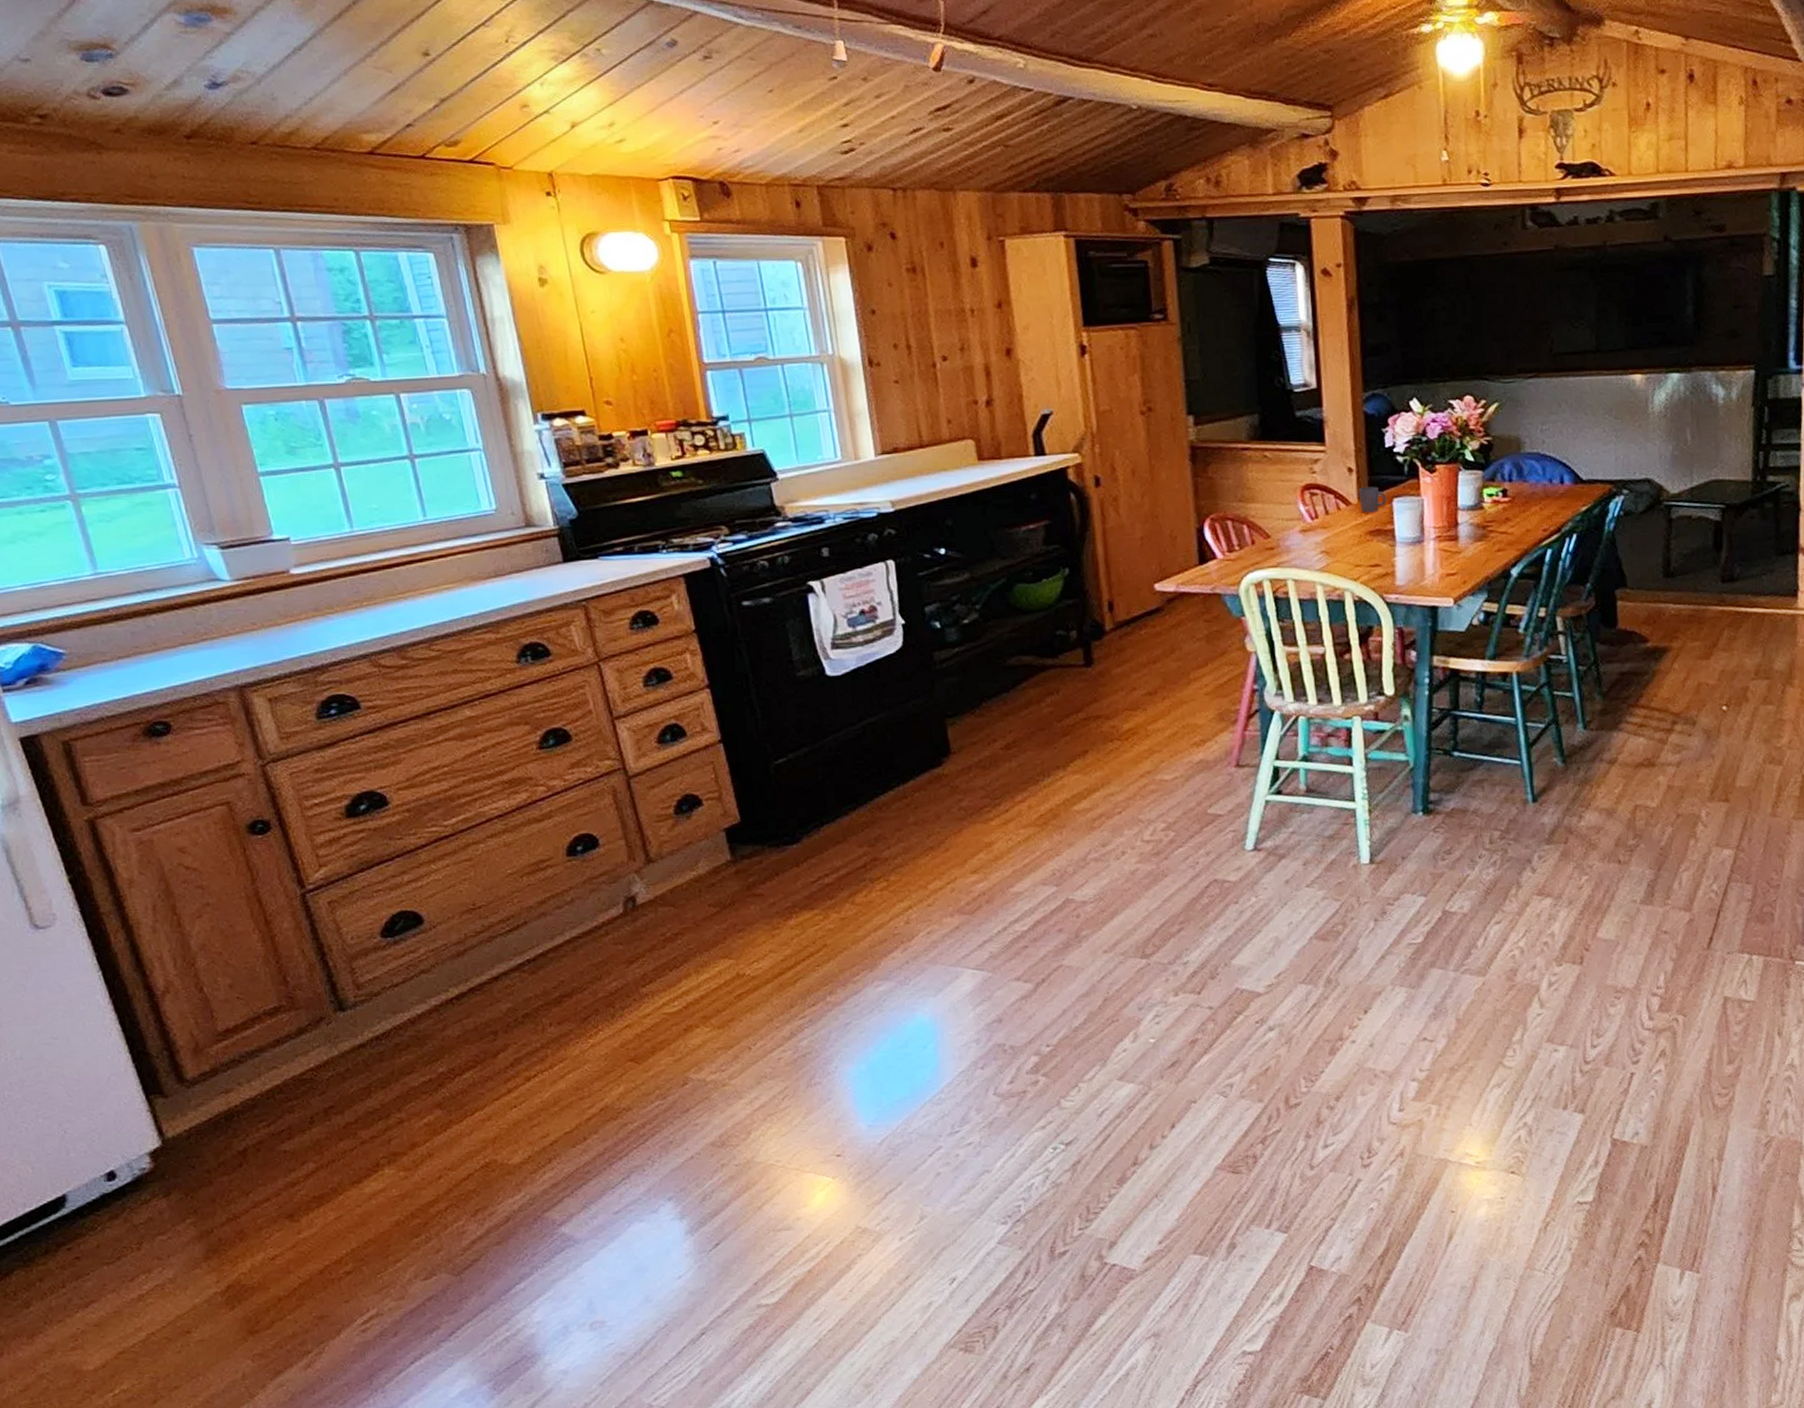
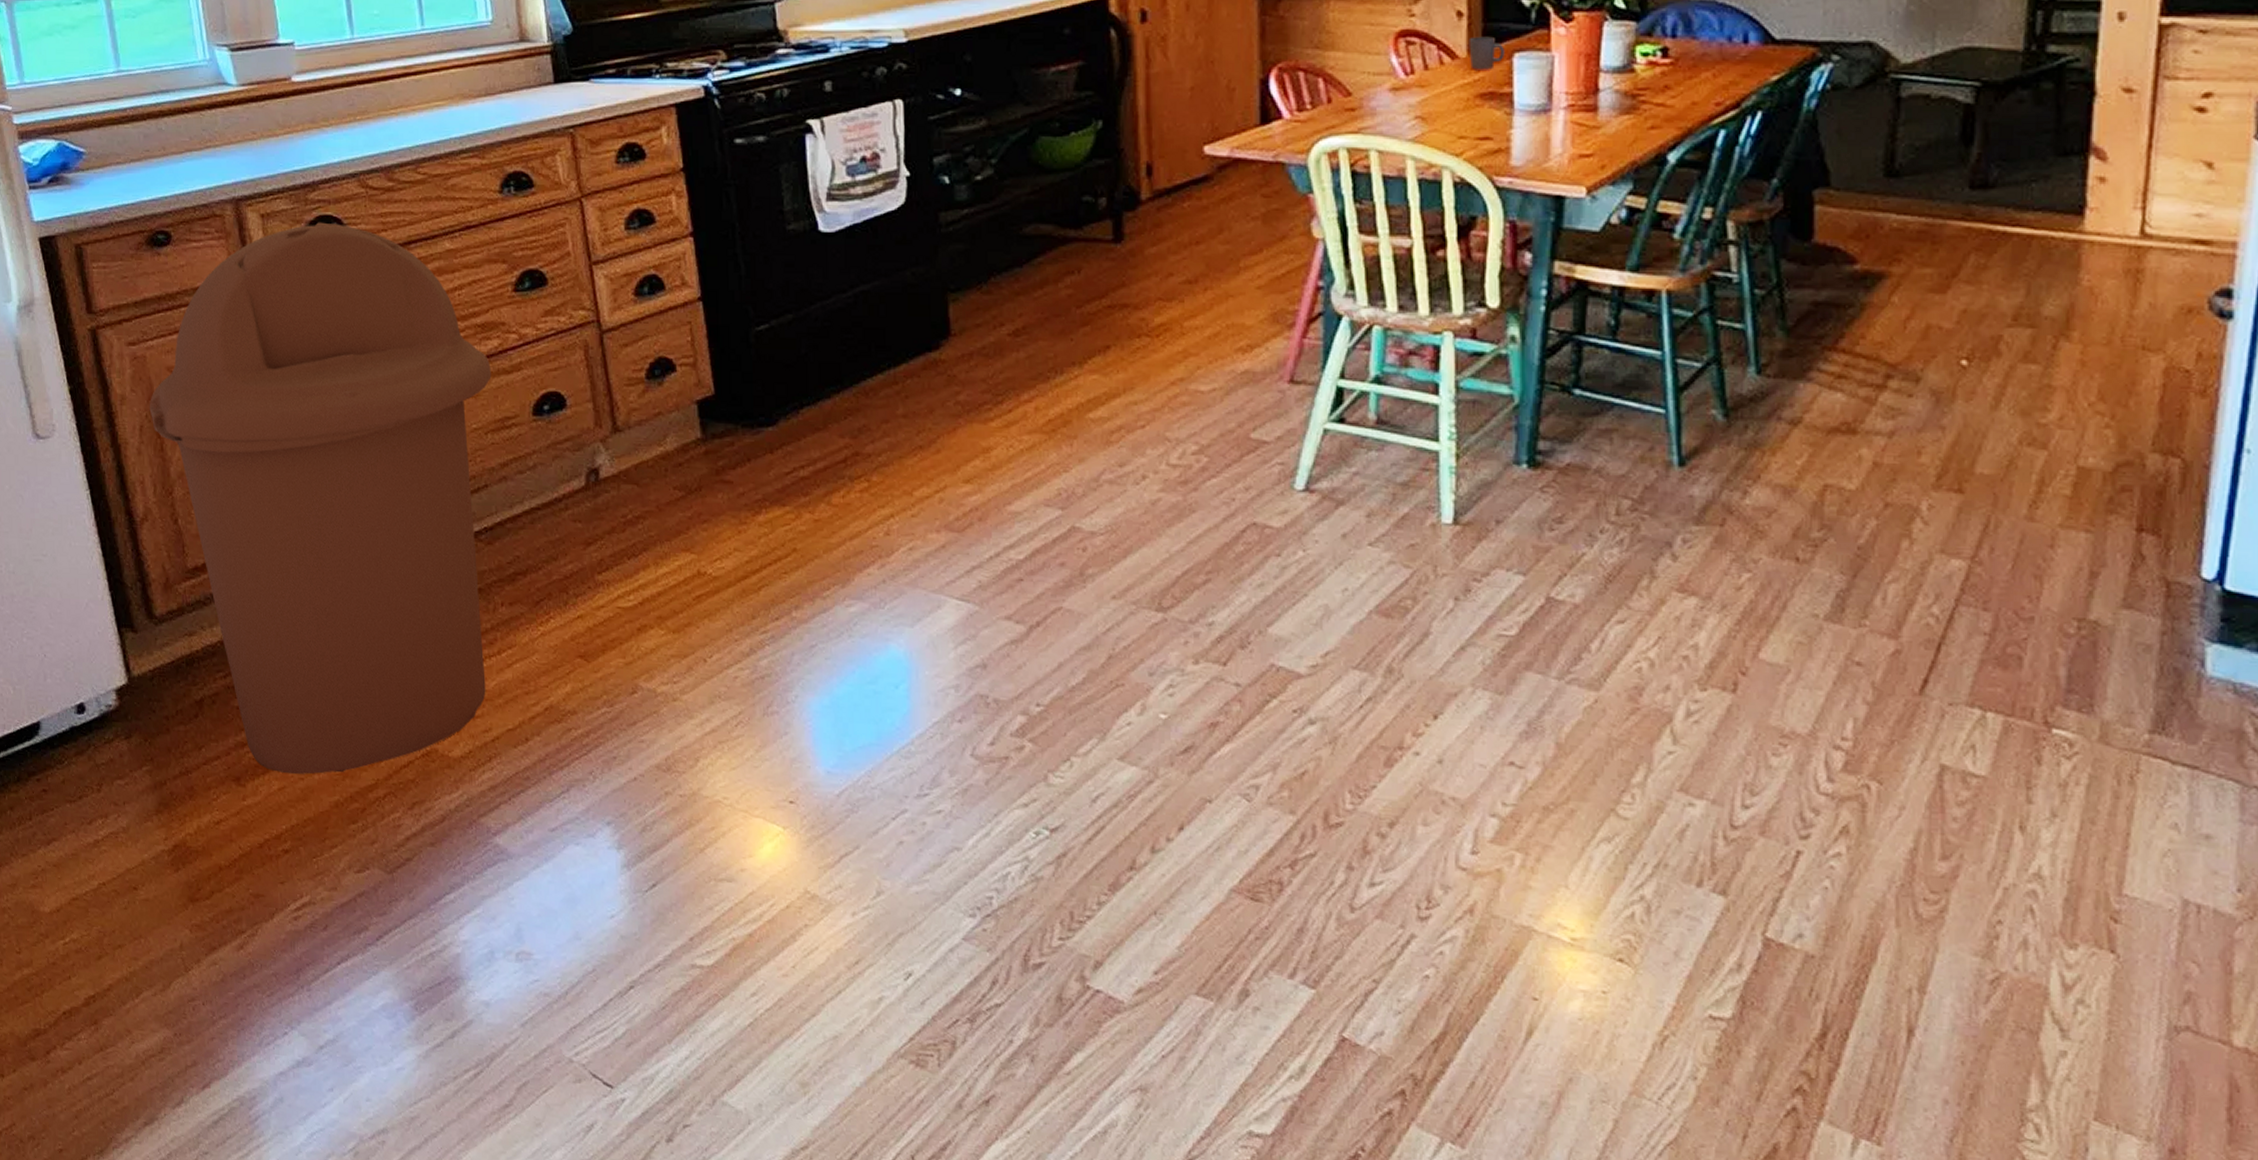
trash can: none [161,701,541,1204] -> present [149,222,492,775]

